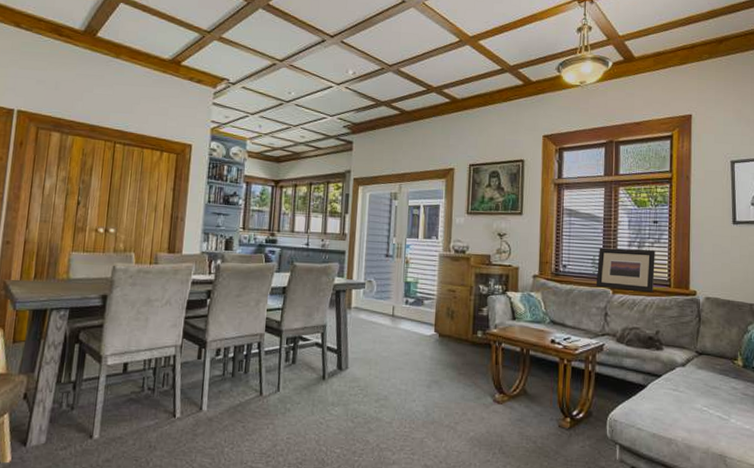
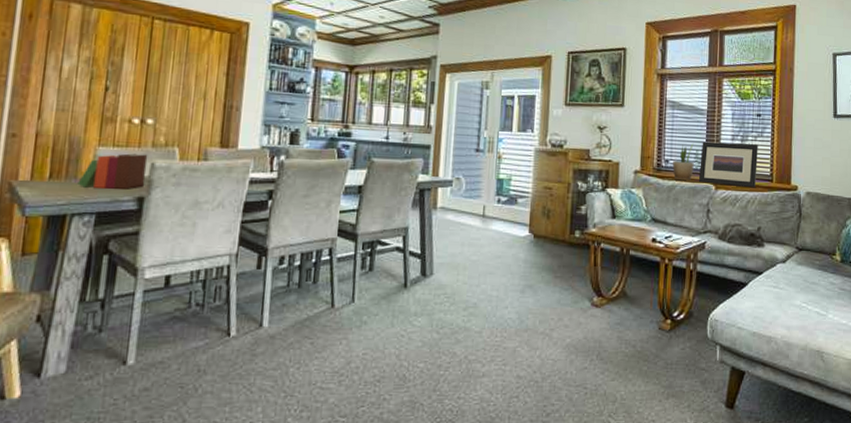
books: none [56,258,111,289] -> present [78,153,148,191]
potted plant: none [570,249,591,286] -> present [672,143,694,181]

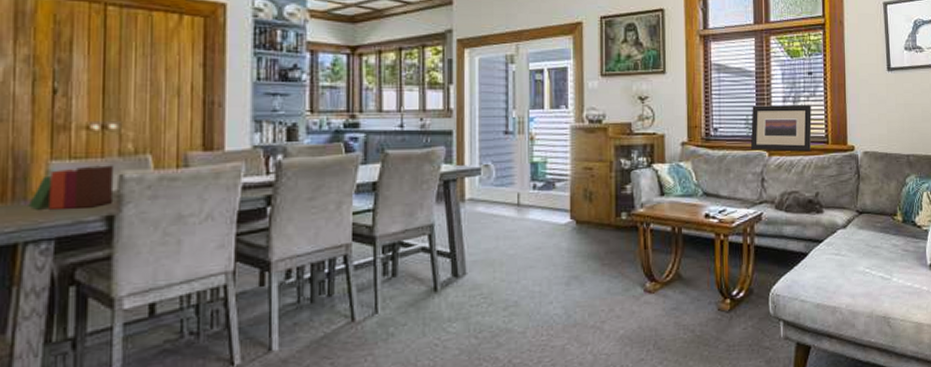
potted plant: present [672,143,694,181] -> none [722,108,745,150]

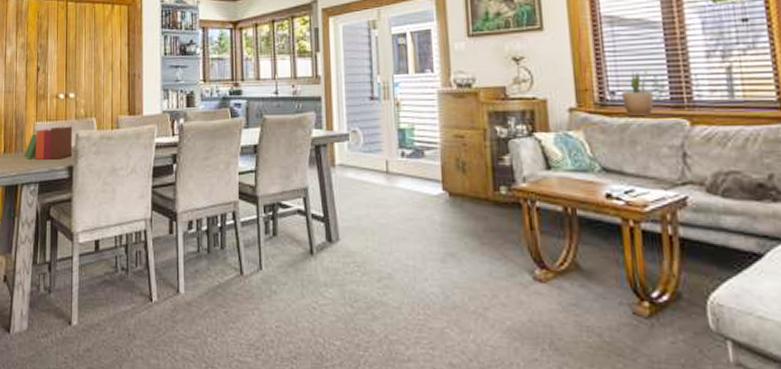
potted plant: none [722,108,745,150] -> present [621,67,654,117]
picture frame: present [750,105,812,152] -> none [661,60,755,121]

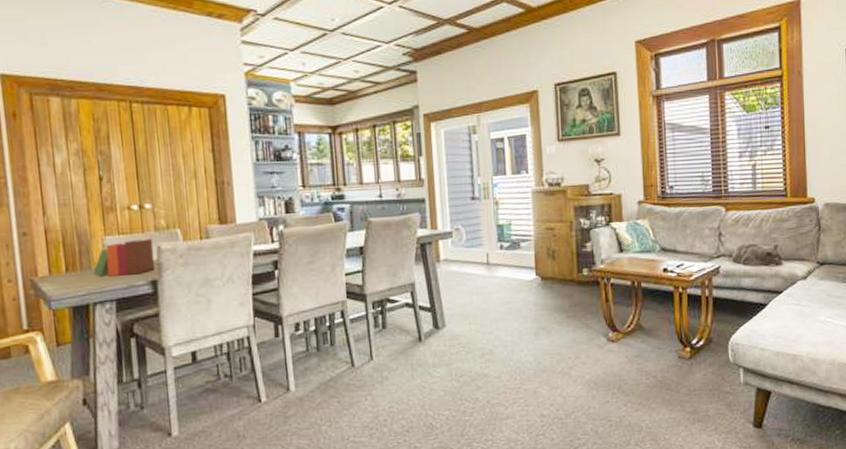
potted plant: present [621,67,654,117] -> none [678,165,701,207]

